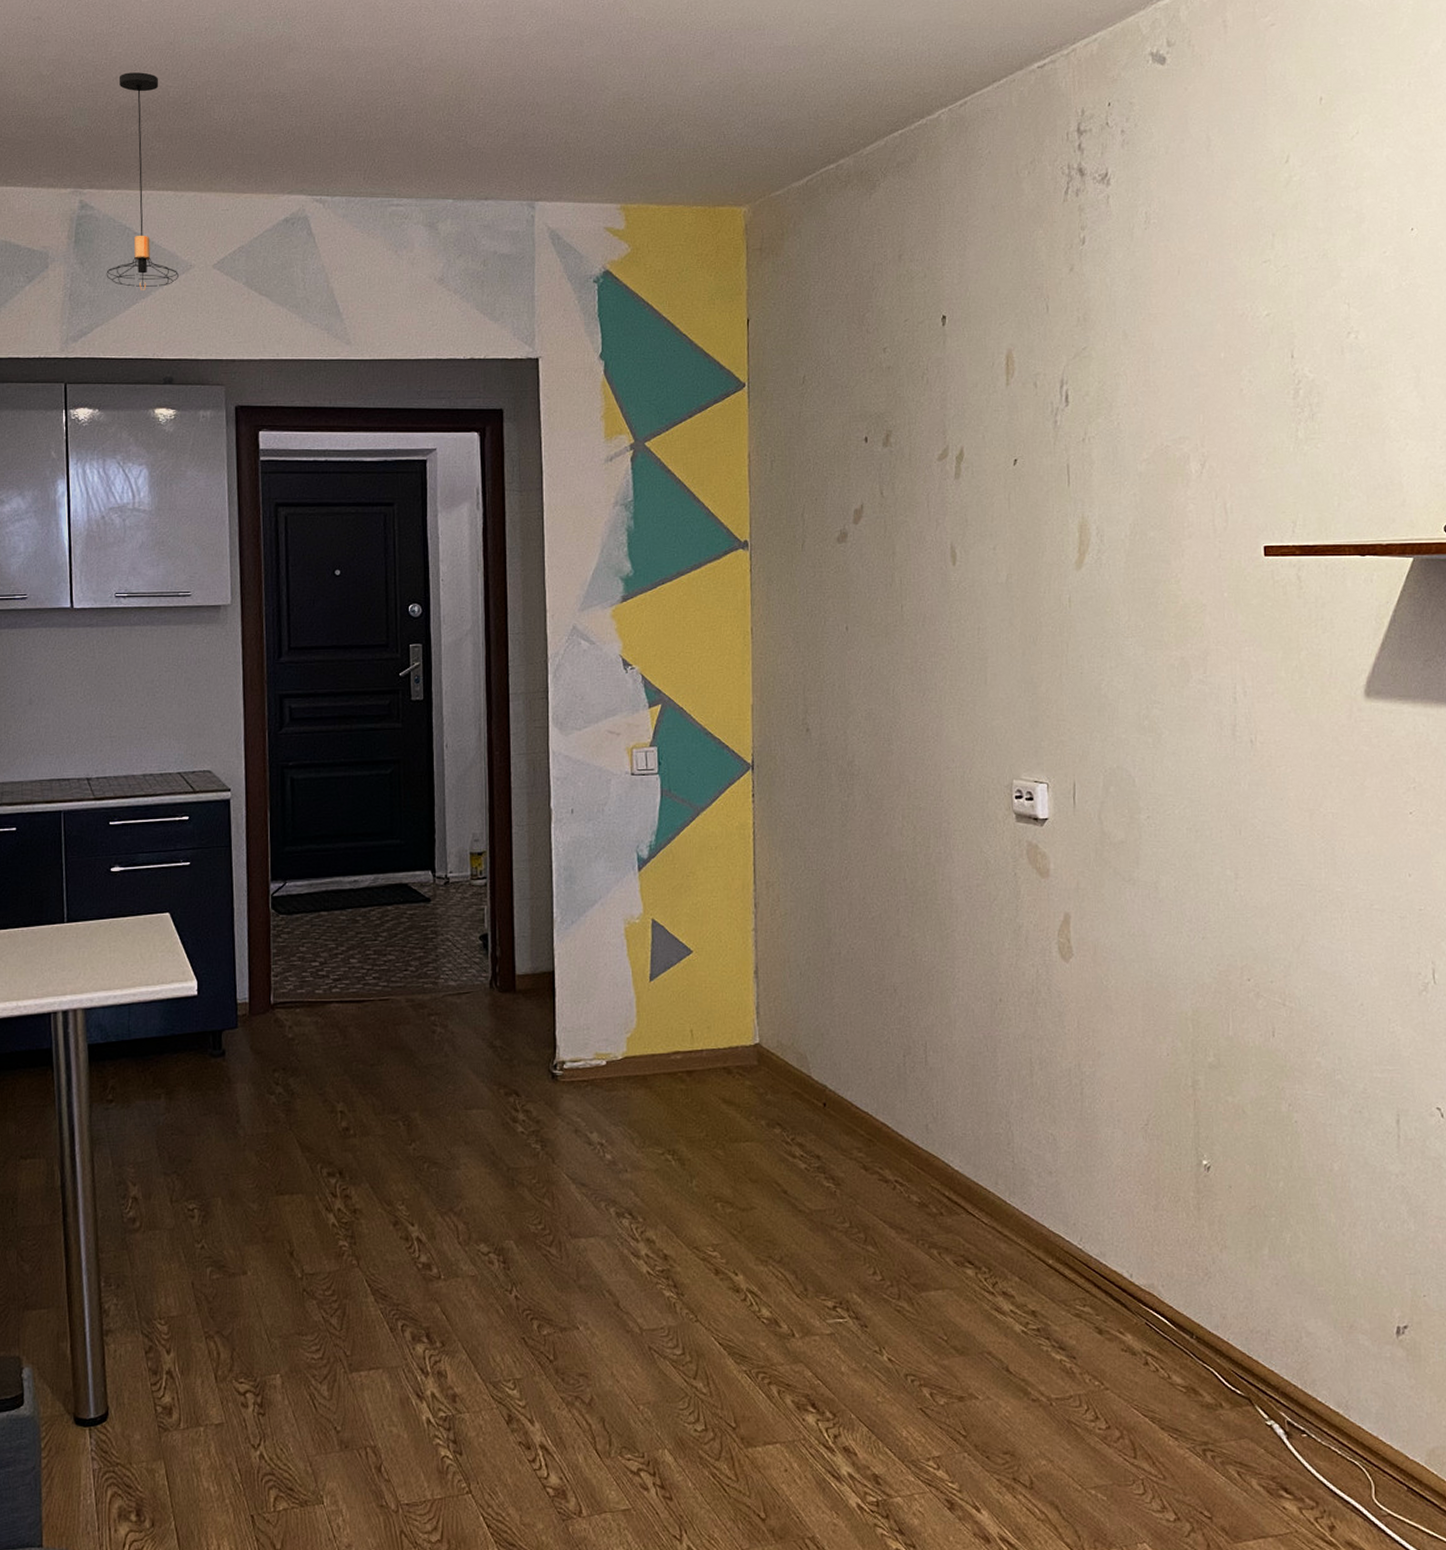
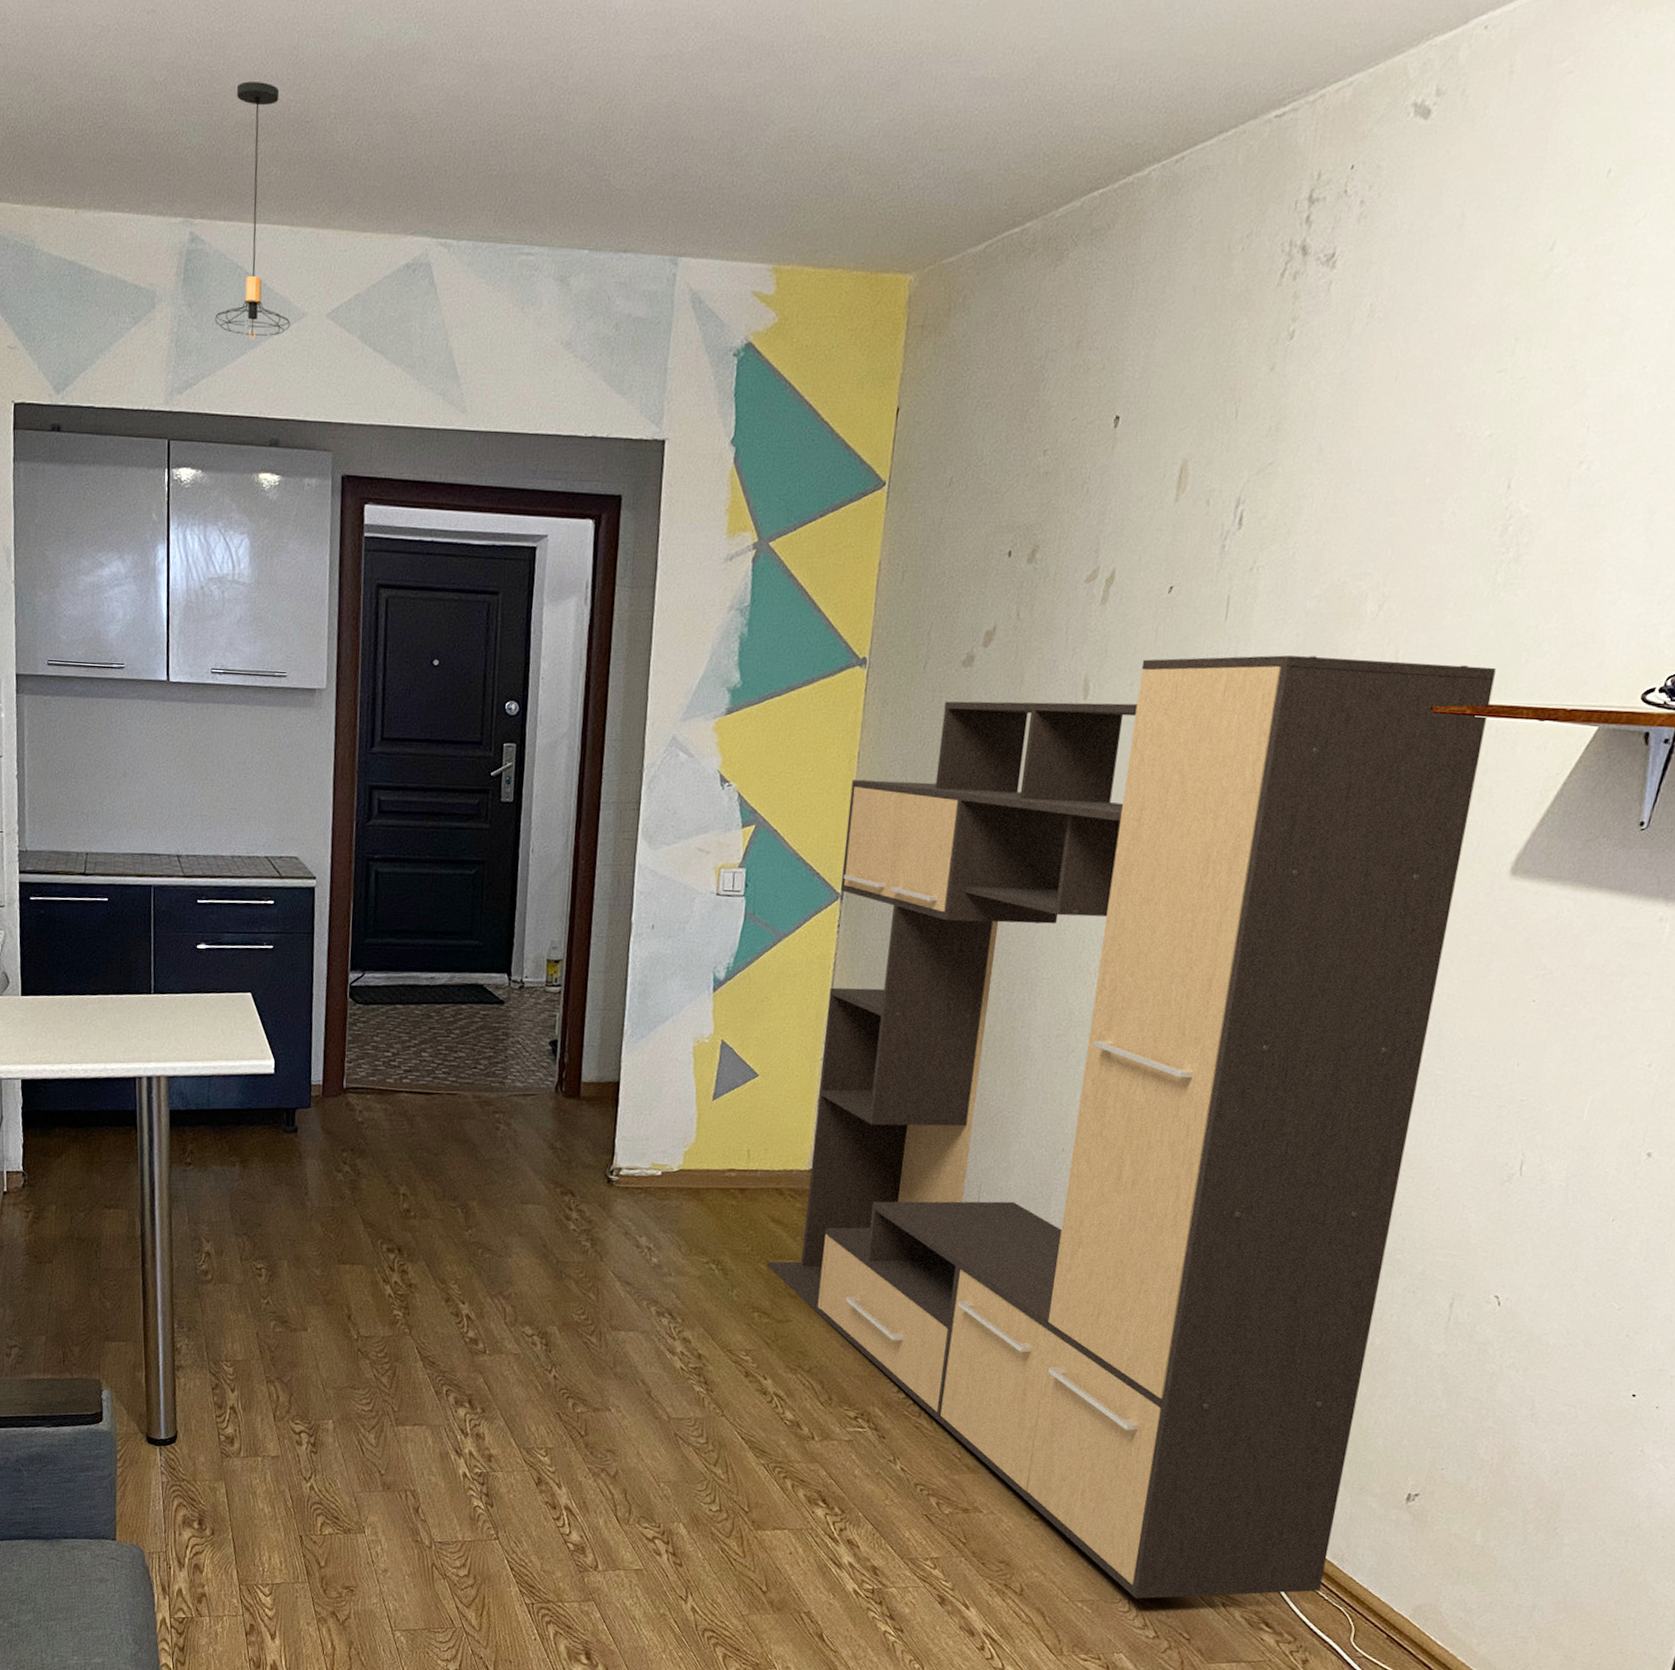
media console: none [723,512,1332,1478] -> present [766,655,1496,1599]

